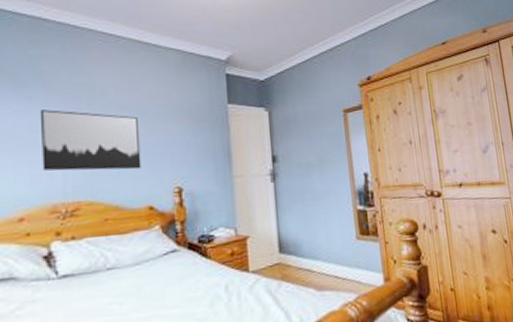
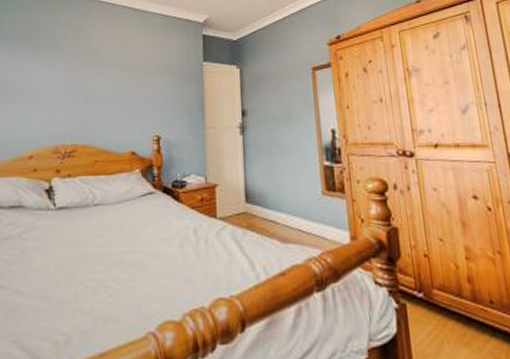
wall art: present [39,109,142,171] -> none [49,66,127,119]

